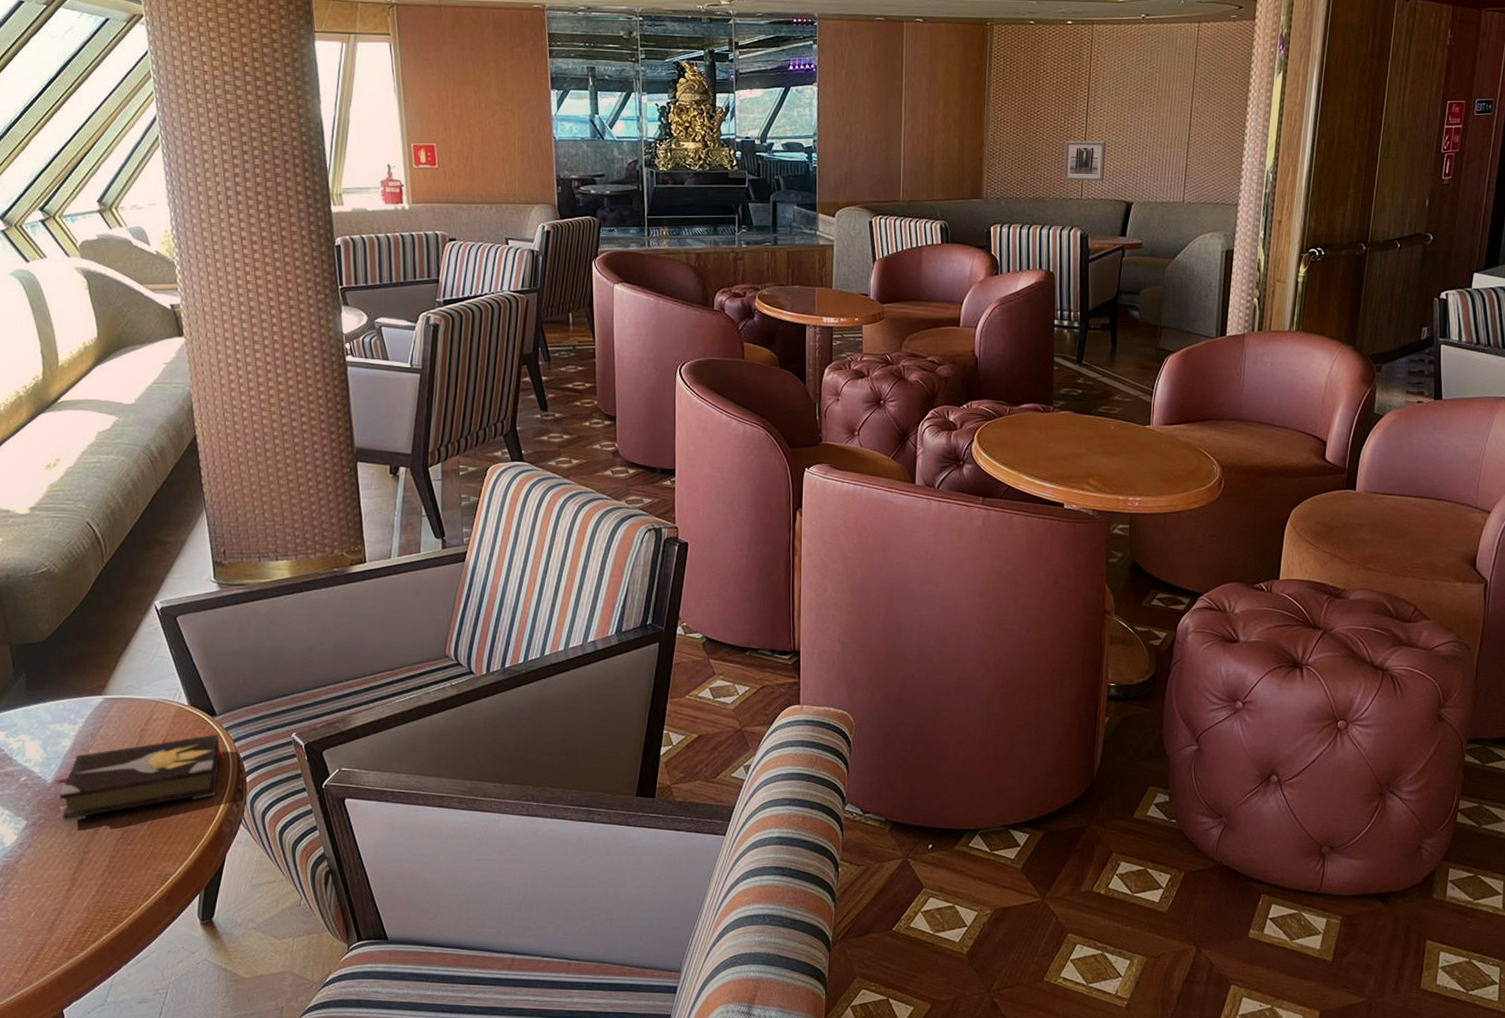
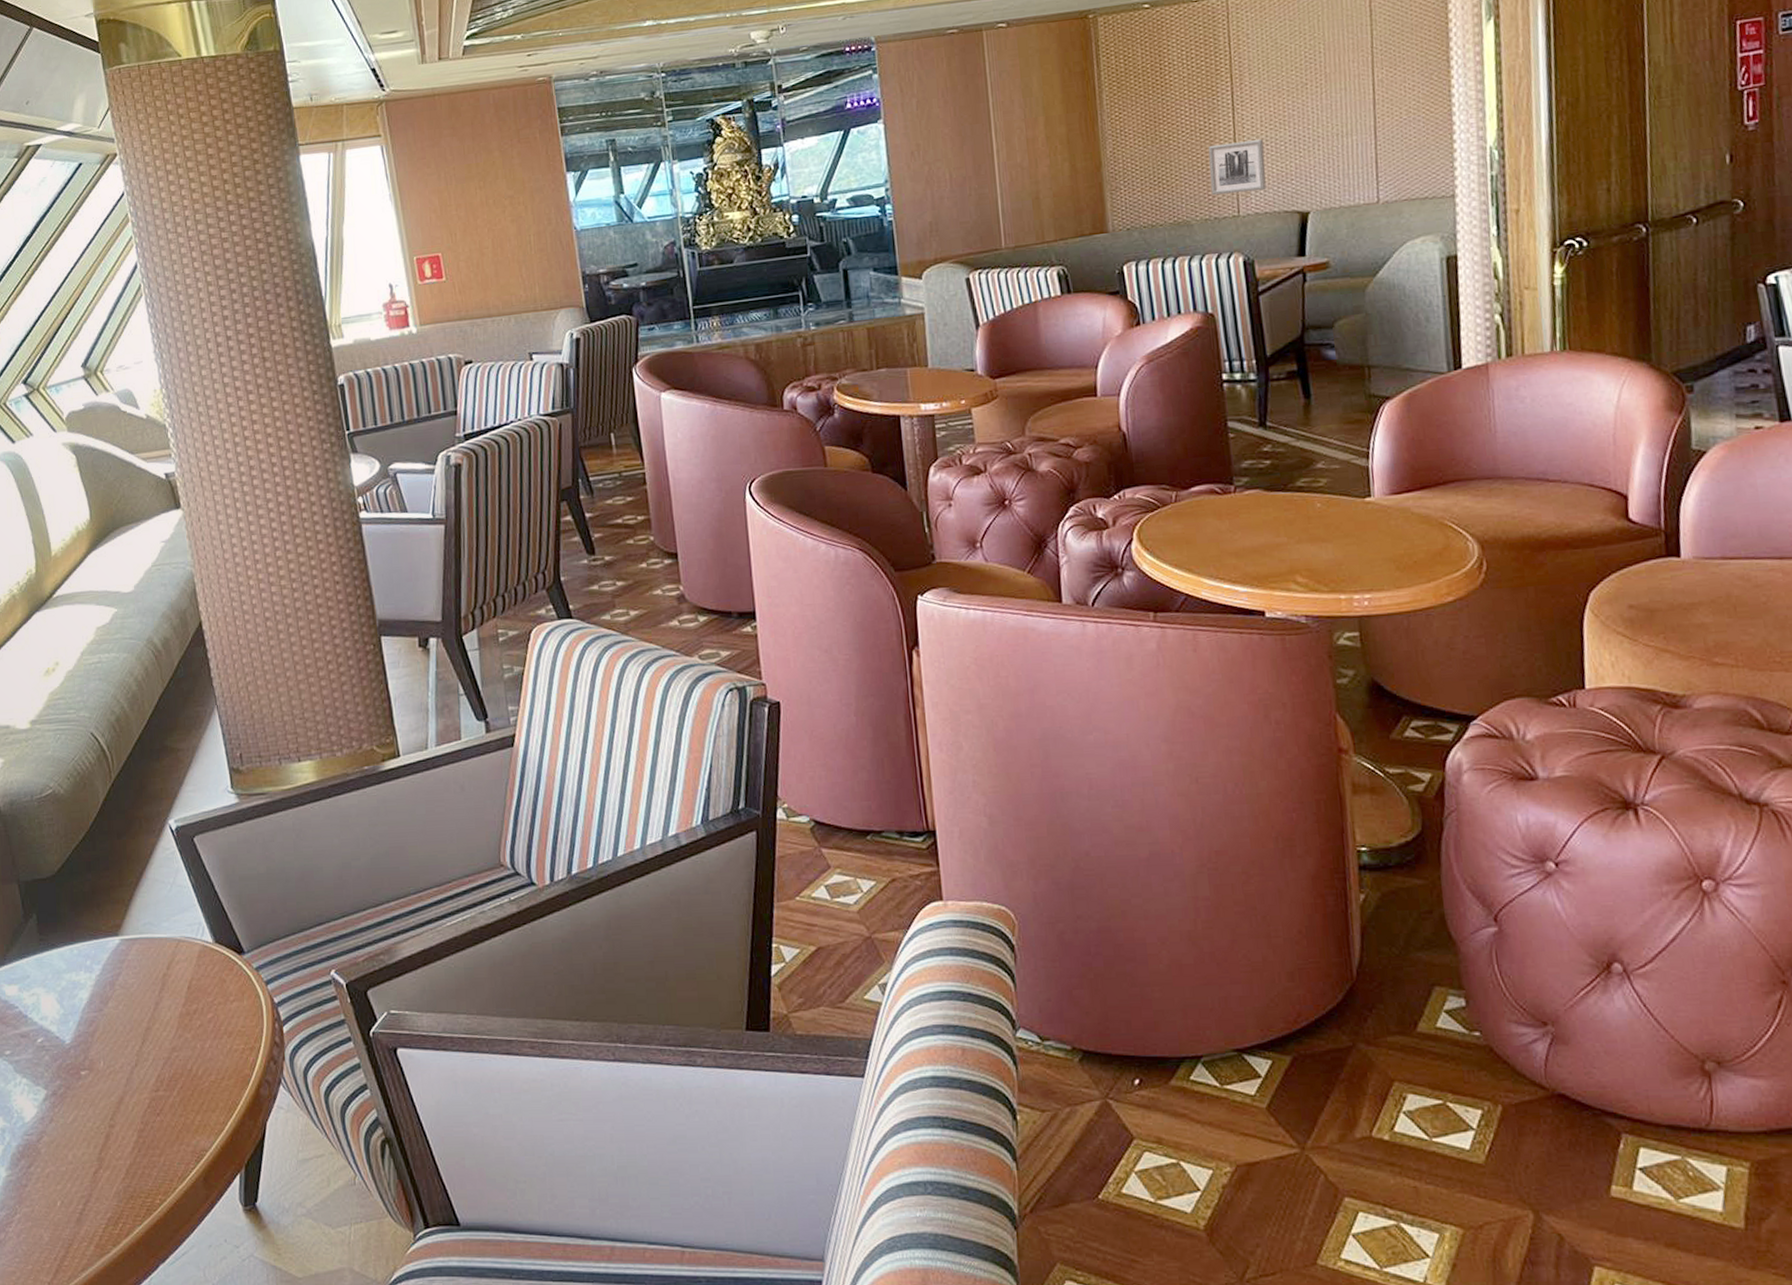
hardback book: present [52,734,225,823] -> none [71,975,257,1091]

